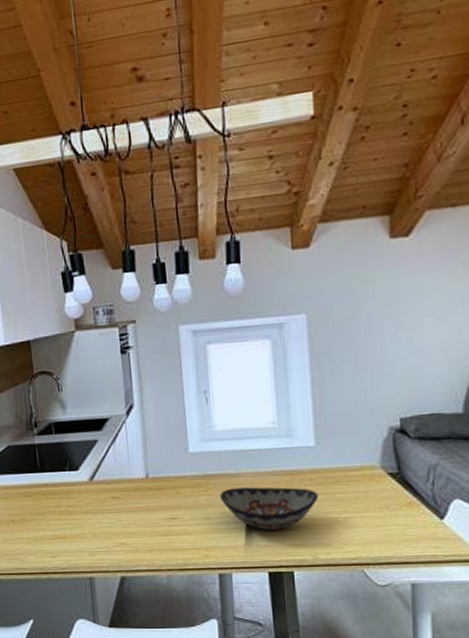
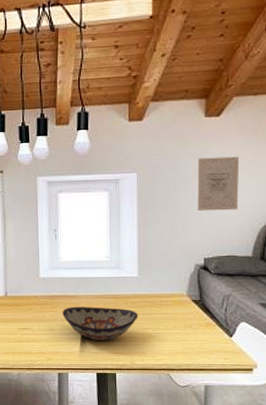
wall art: none [383,285,441,359] -> present [197,156,240,211]

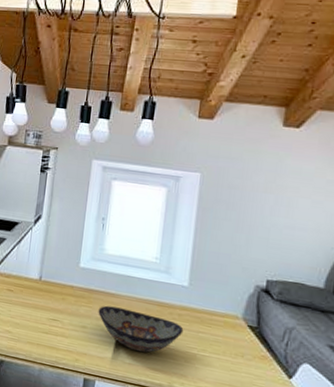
wall art: present [197,156,240,211] -> none [264,168,319,233]

